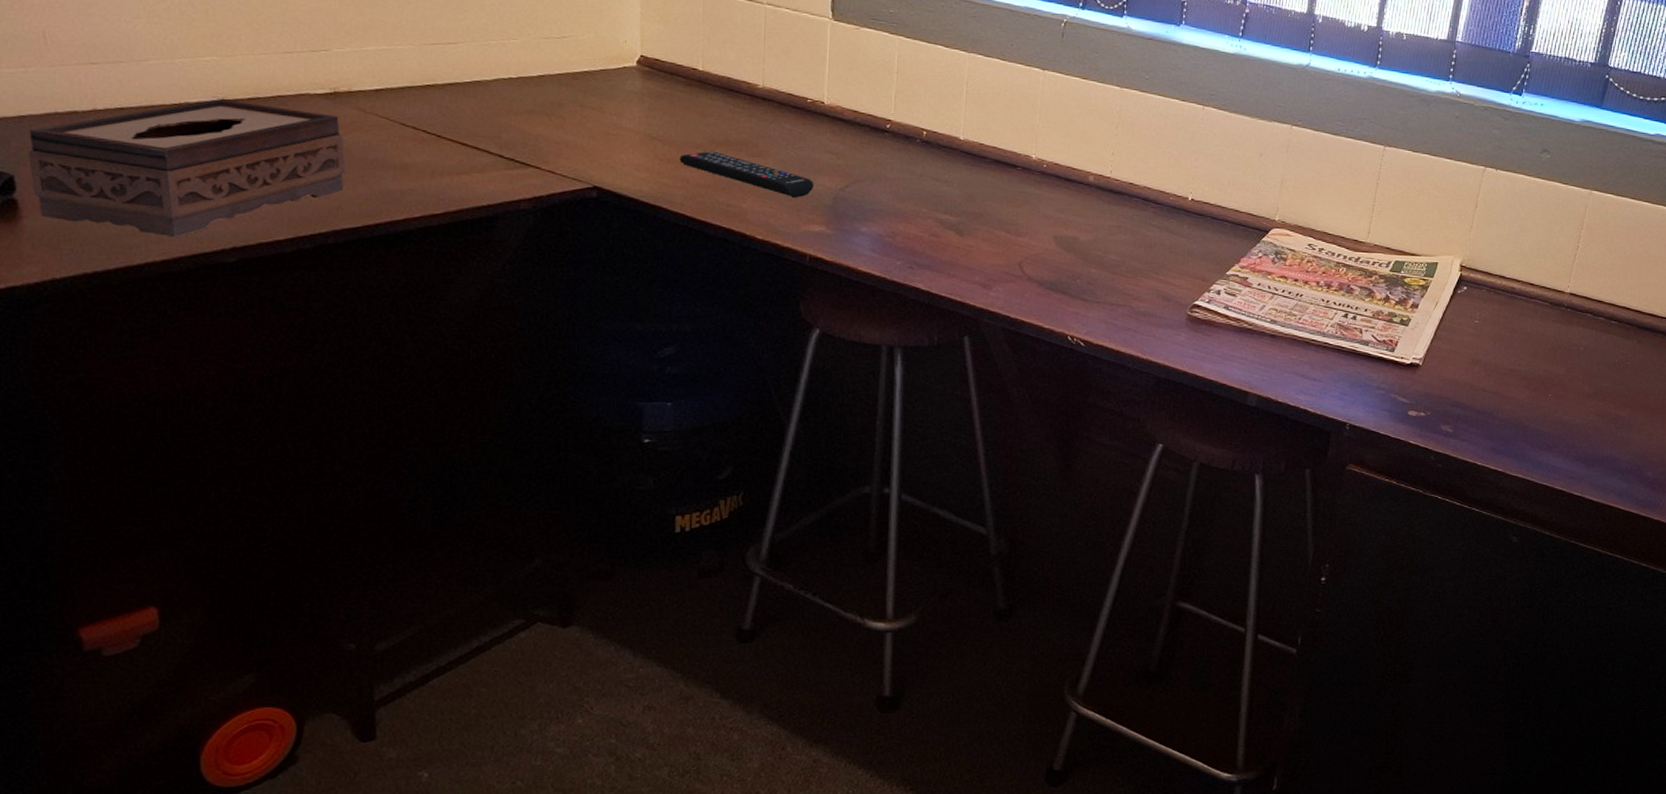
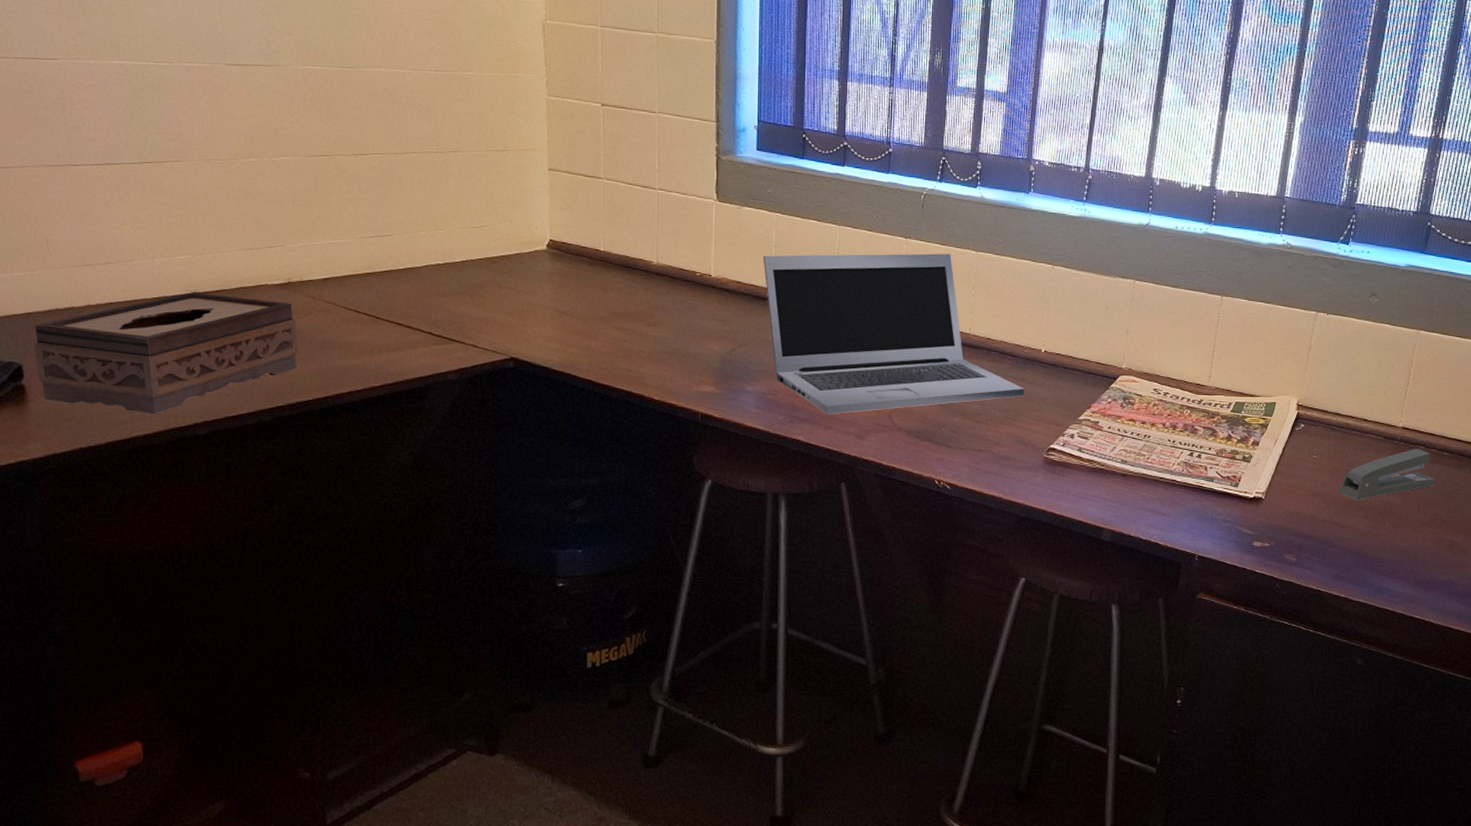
remote control: present [679,151,814,197] -> none [585,322,704,361]
laptop: none [882,82,1168,261] -> present [763,253,1024,414]
stapler: none [1500,316,1601,370] -> present [1339,448,1435,500]

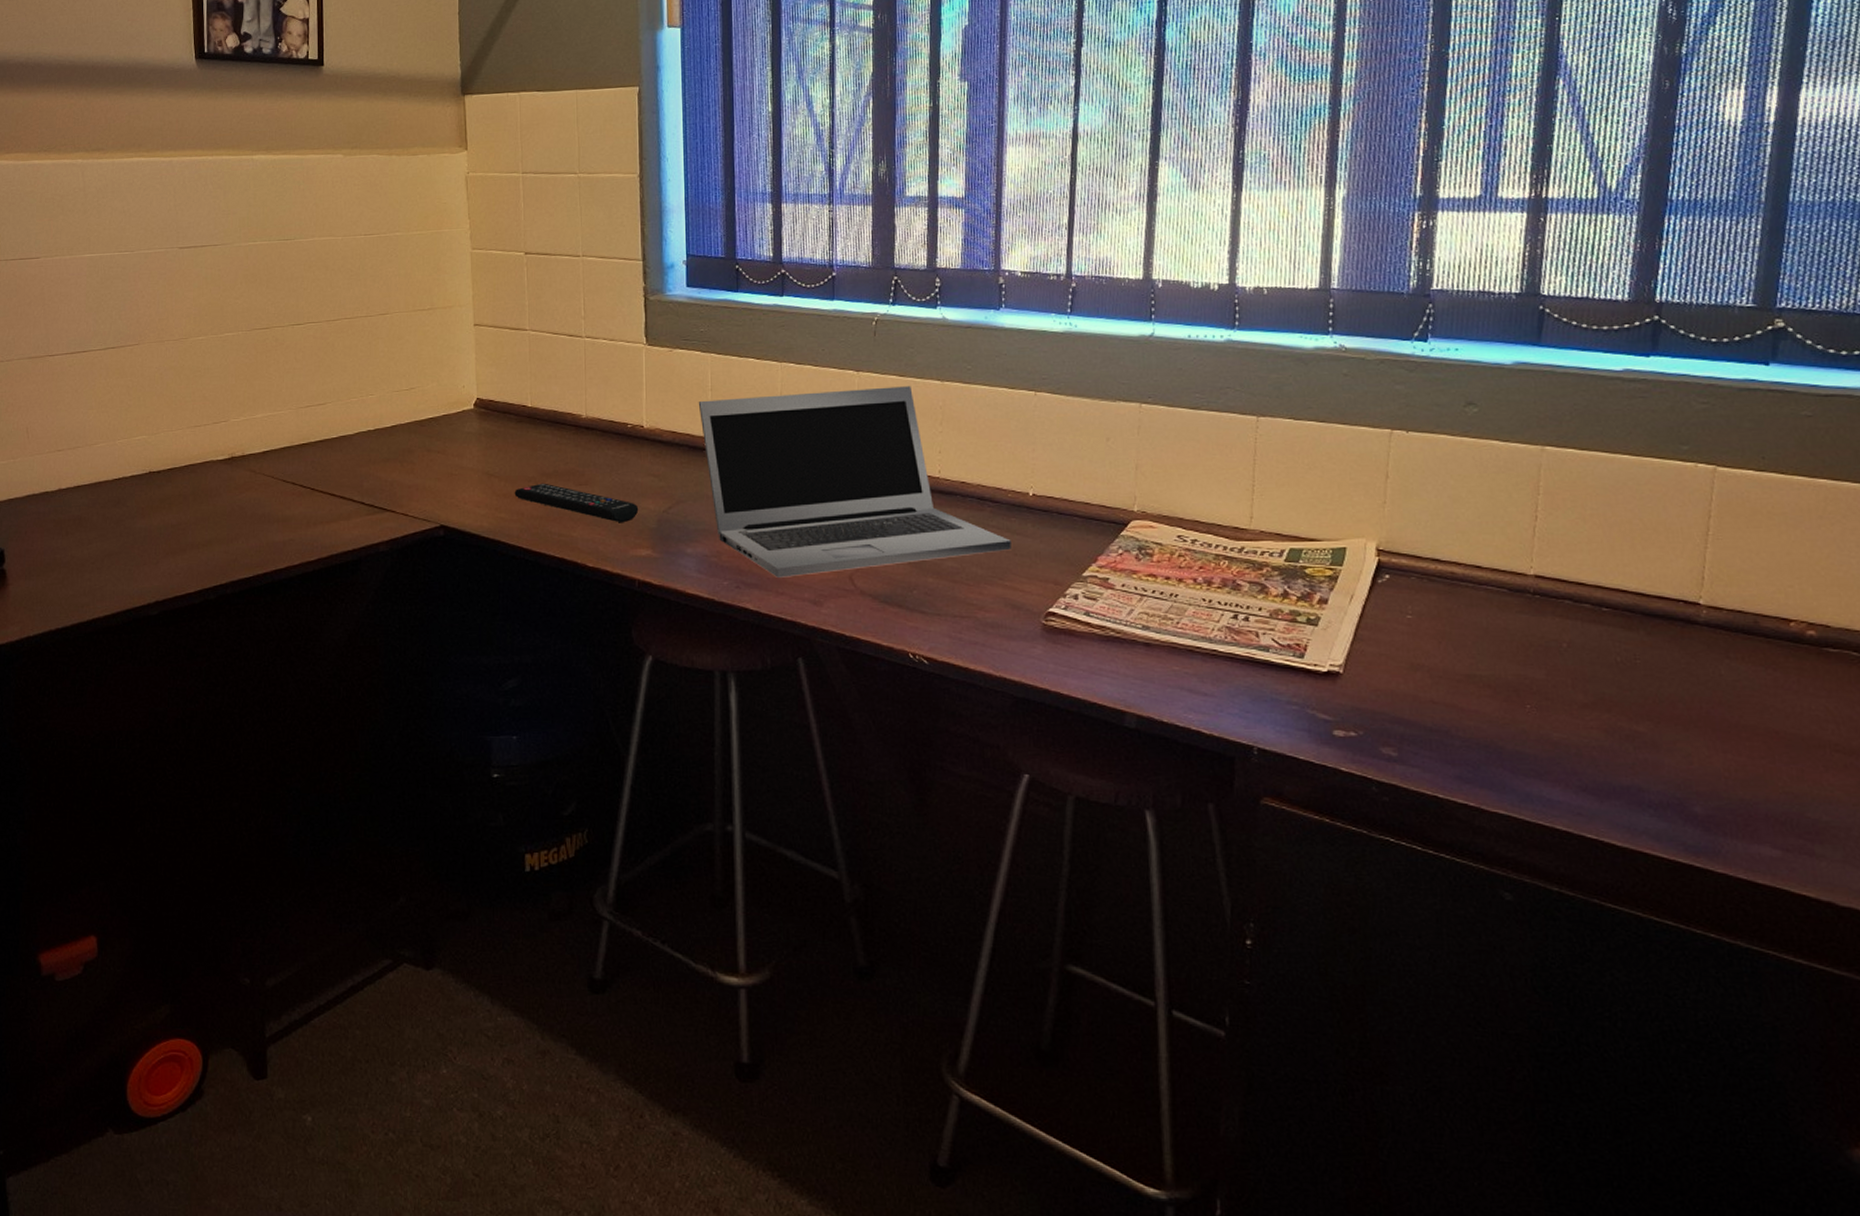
tissue box: present [33,292,298,415] -> none [13,471,240,596]
remote control: none [585,322,704,361] -> present [514,483,639,522]
stapler: present [1339,448,1435,500] -> none [1450,603,1594,675]

